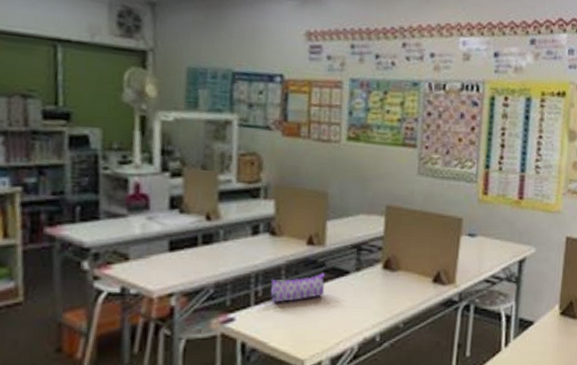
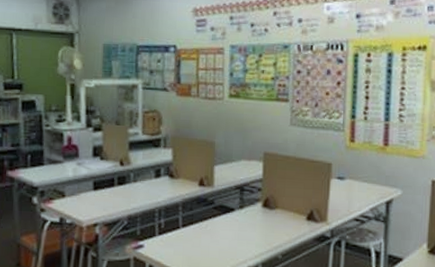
pencil case: present [270,273,325,303] -> none [170,209,214,234]

